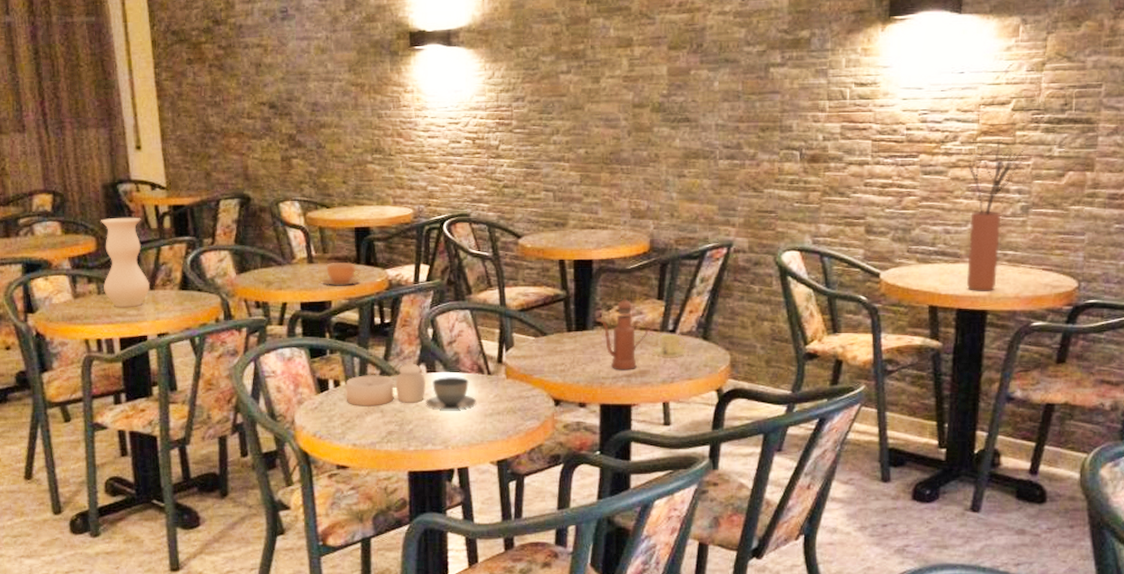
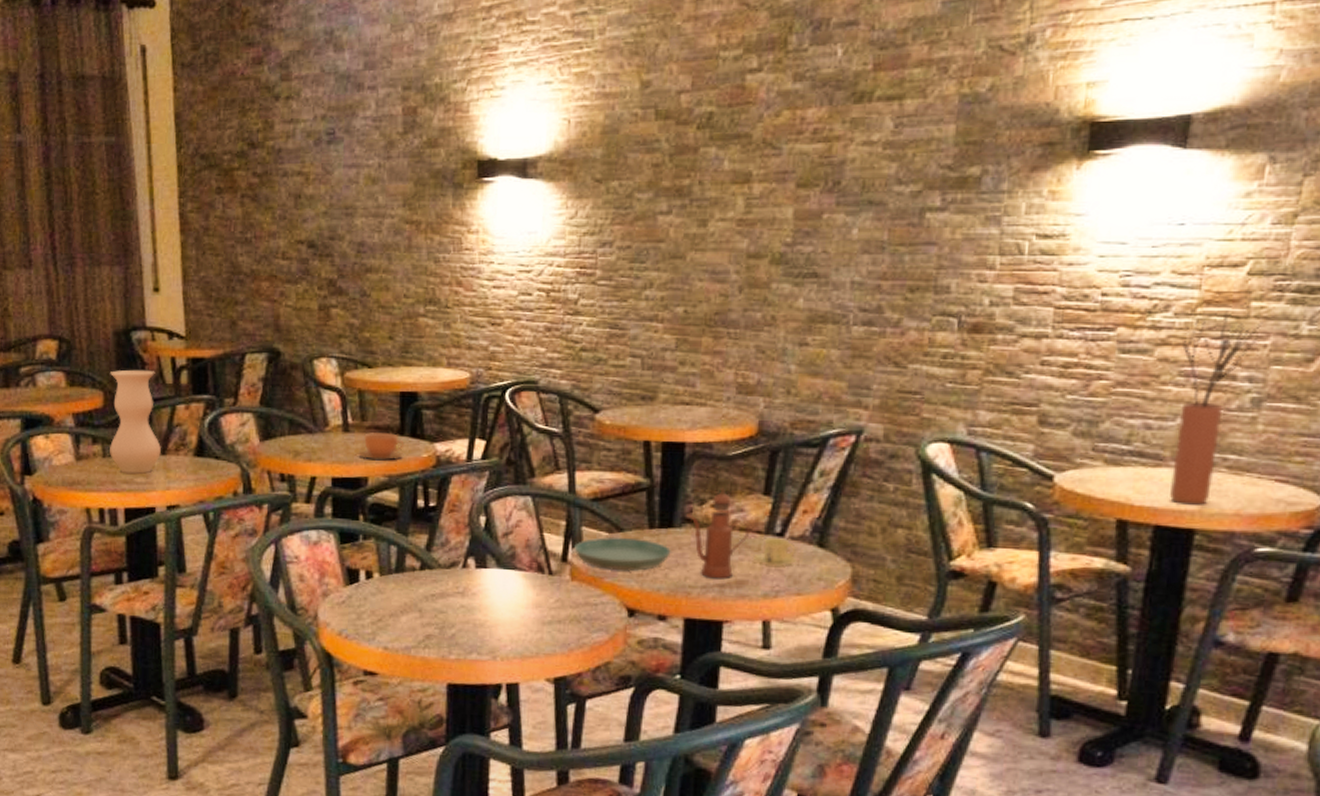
sugar bowl: present [345,360,425,407] -> none [379,551,474,605]
teacup: present [426,376,476,410] -> none [472,573,533,615]
saucer: none [507,340,586,367] -> present [574,536,671,571]

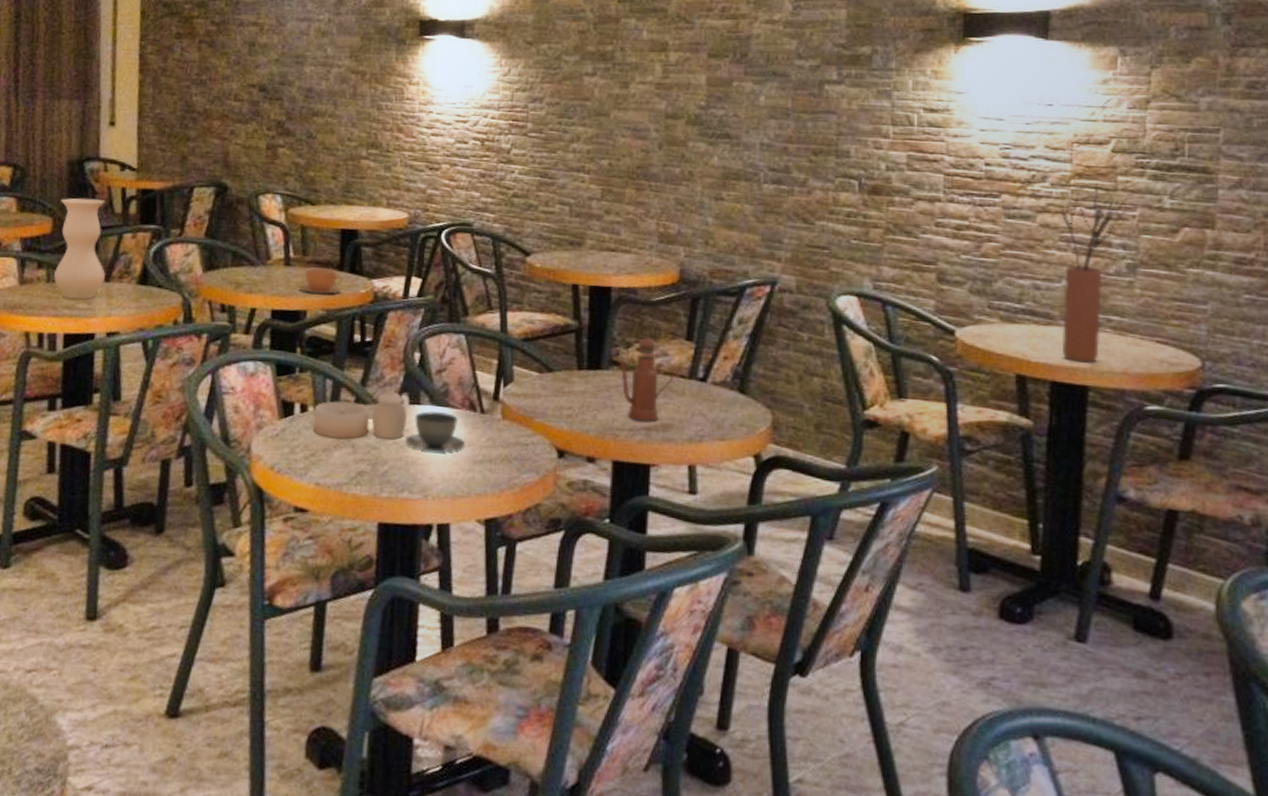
sugar bowl: none [379,551,474,605] -> present [313,387,407,440]
teacup: none [472,573,533,615] -> present [405,410,465,453]
saucer: present [574,536,671,571] -> none [505,376,599,412]
cup and saucer: present [753,538,797,566] -> none [678,382,719,411]

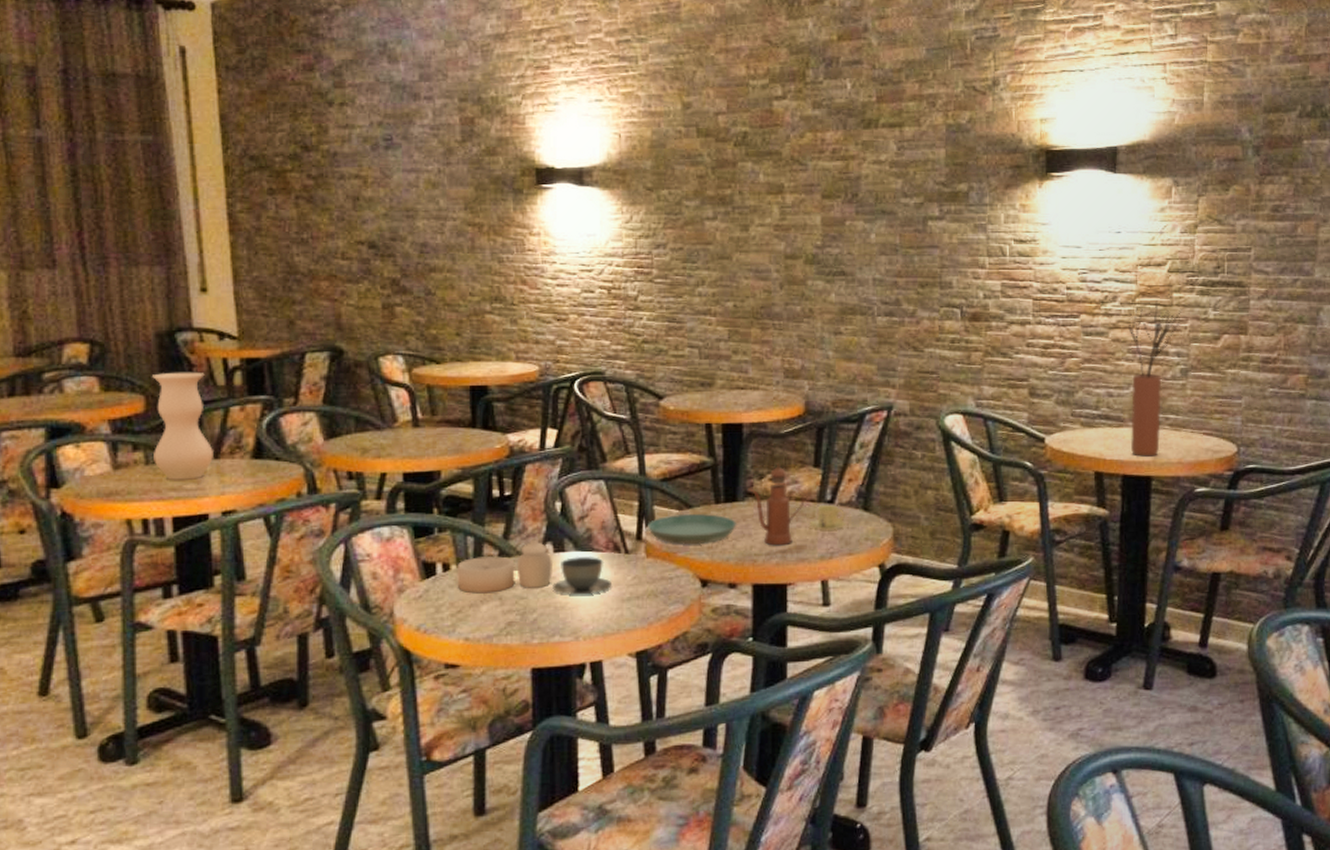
teacup: present [298,267,344,294] -> none [430,426,477,452]
saucer: none [505,376,599,412] -> present [648,513,736,544]
cup and saucer: none [678,382,719,411] -> present [809,505,846,530]

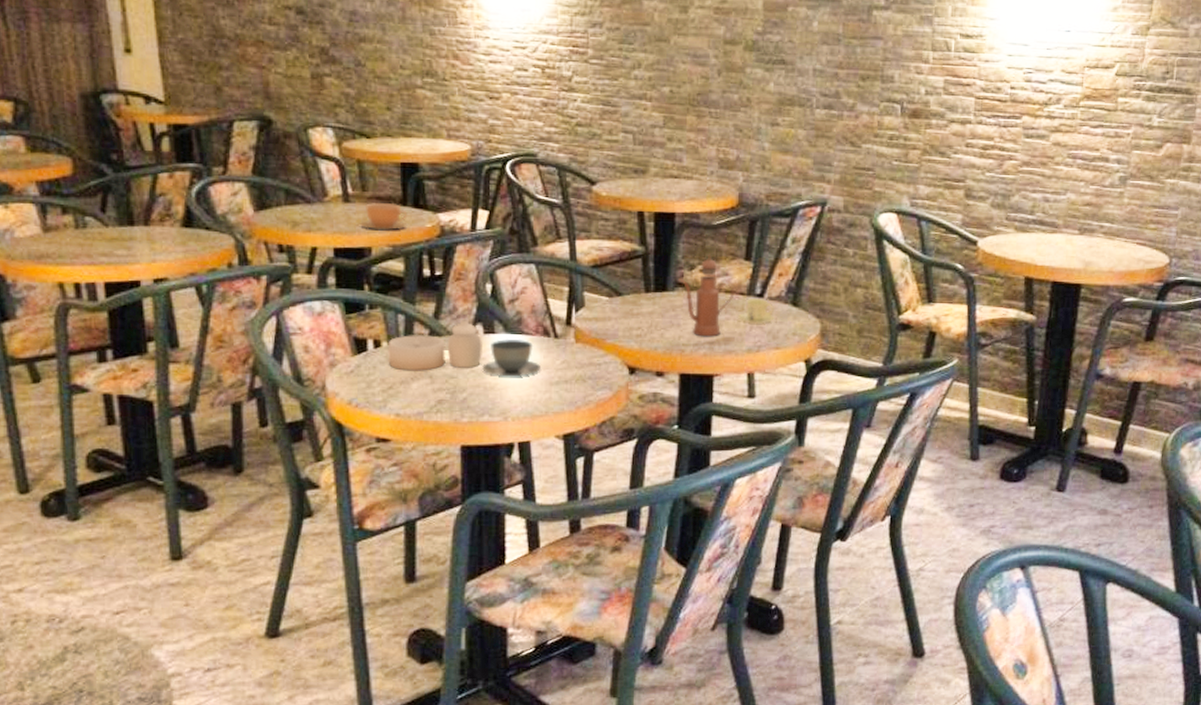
vase: present [151,372,213,481] -> none [77,135,143,247]
teacup: none [430,426,477,452] -> present [360,203,408,230]
saucer: present [648,513,736,544] -> none [577,300,666,332]
vase: present [1128,300,1182,457] -> none [1063,105,1127,264]

